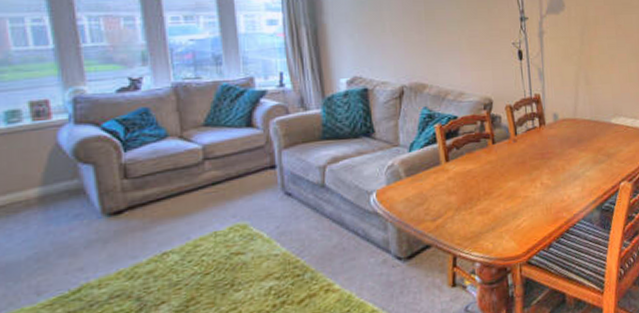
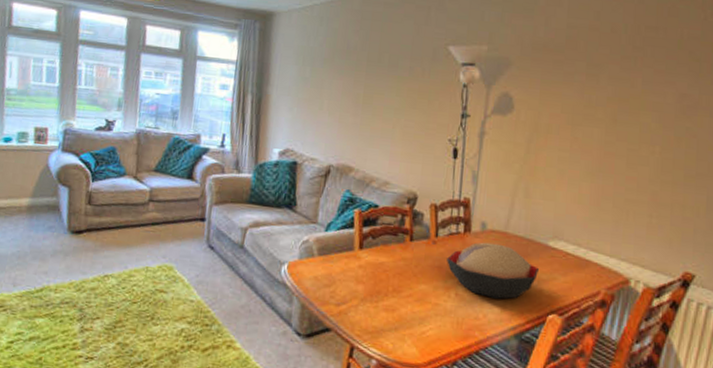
decorative bowl: none [528,130,607,180] -> present [447,242,539,299]

